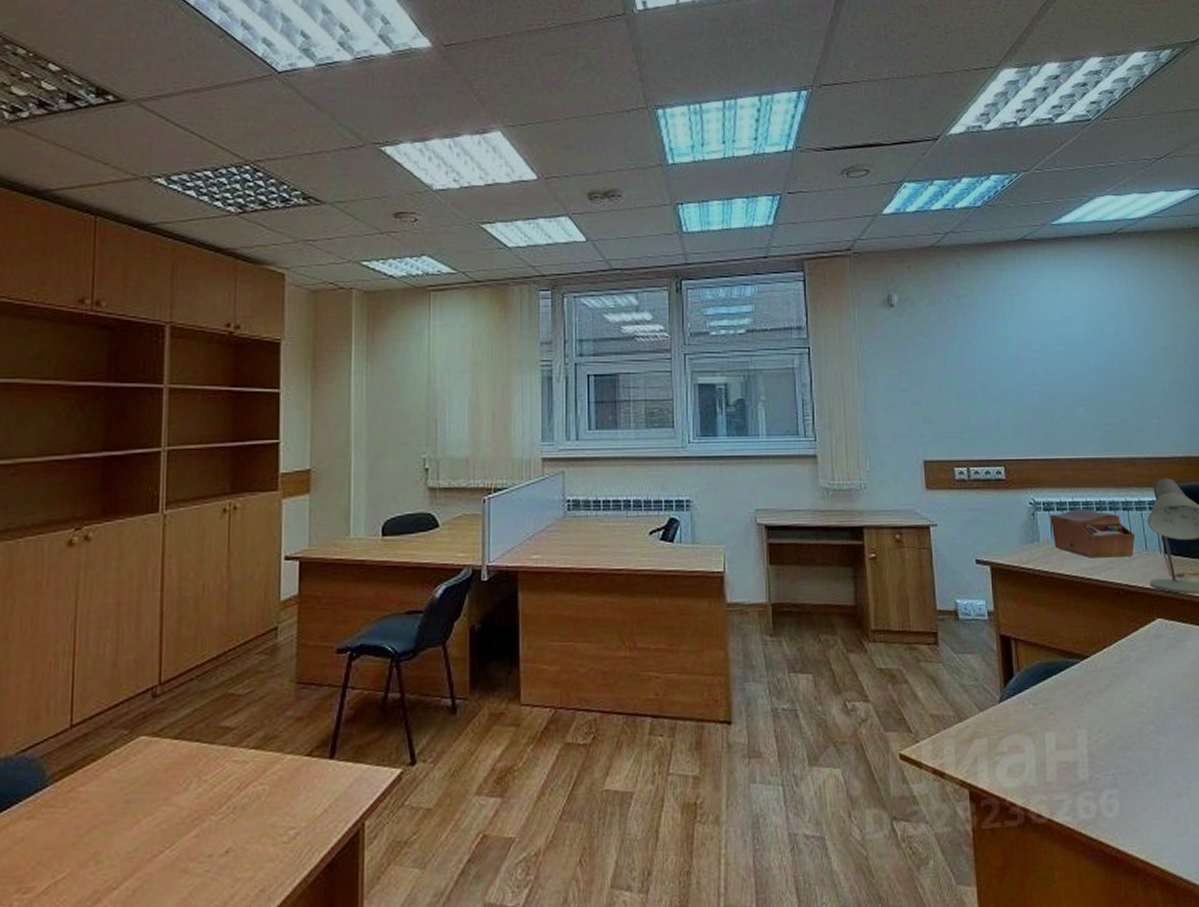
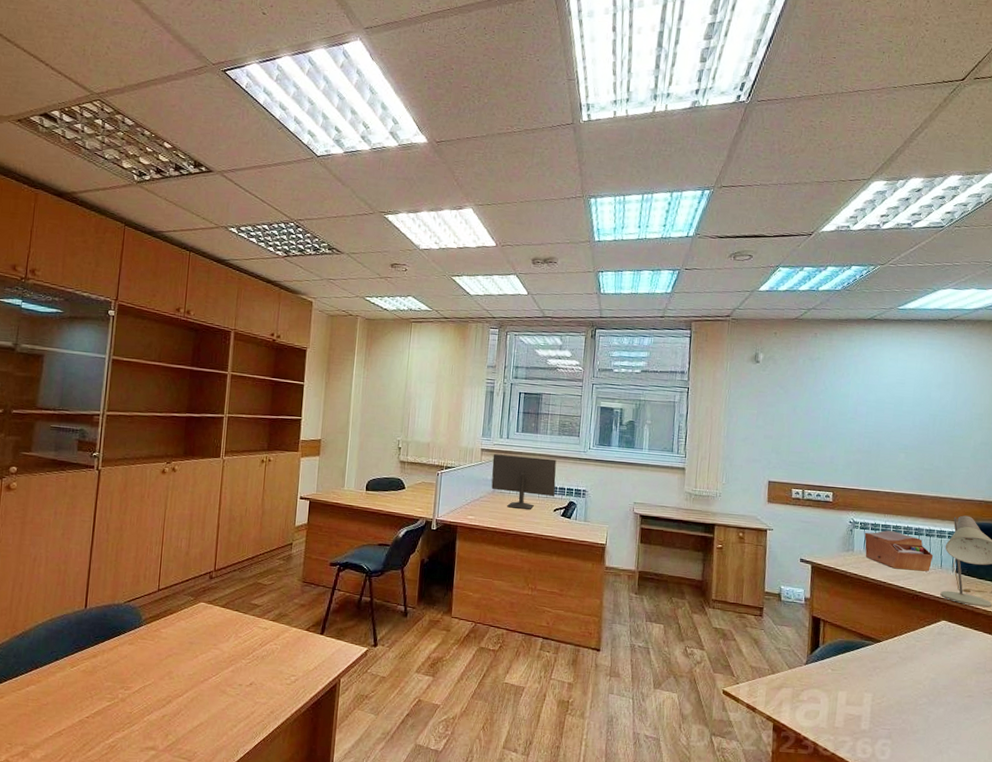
computer monitor: none [559,462,648,538] -> present [491,454,557,511]

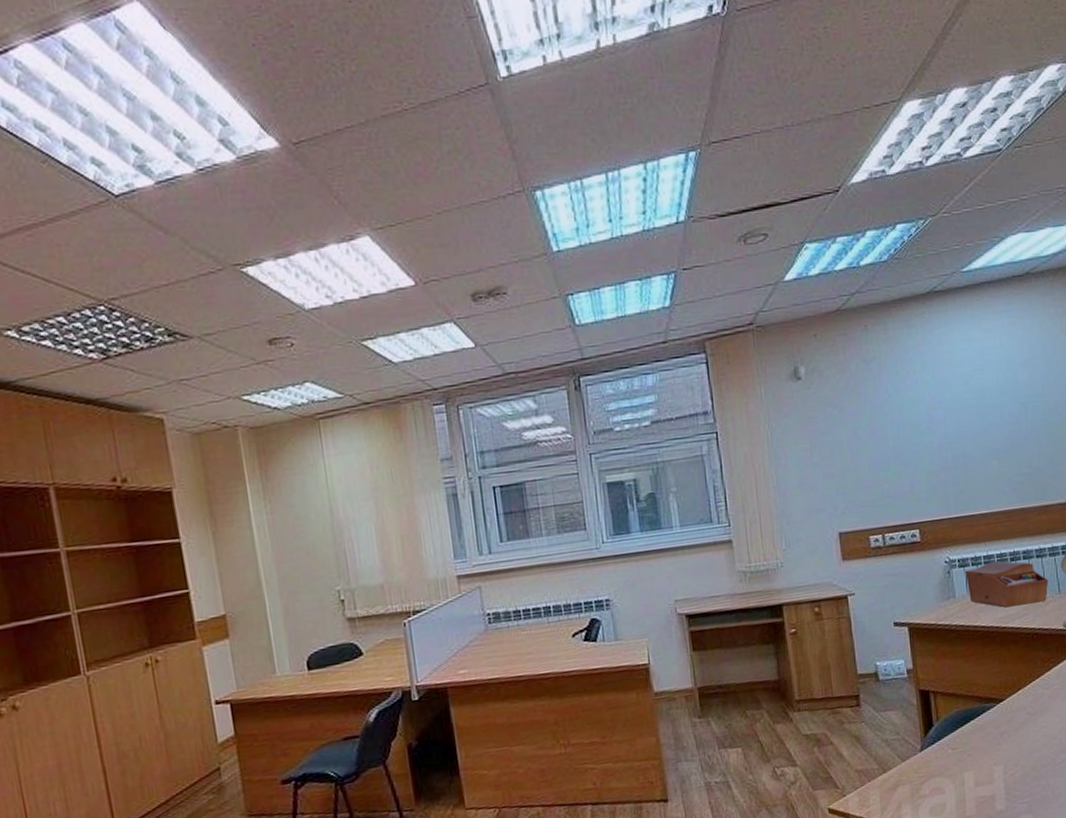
computer monitor: present [491,454,557,511] -> none [475,567,569,647]

